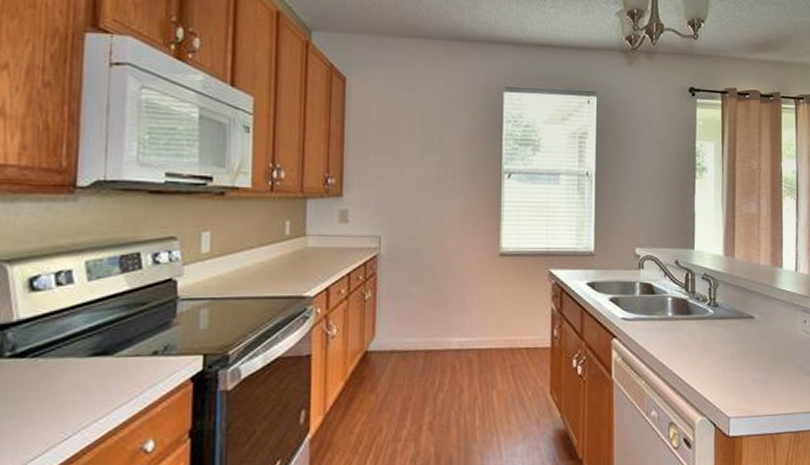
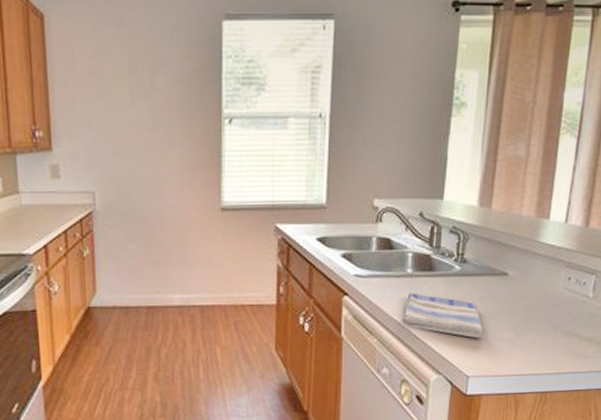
dish towel: none [665,335,738,379] -> present [400,292,483,339]

